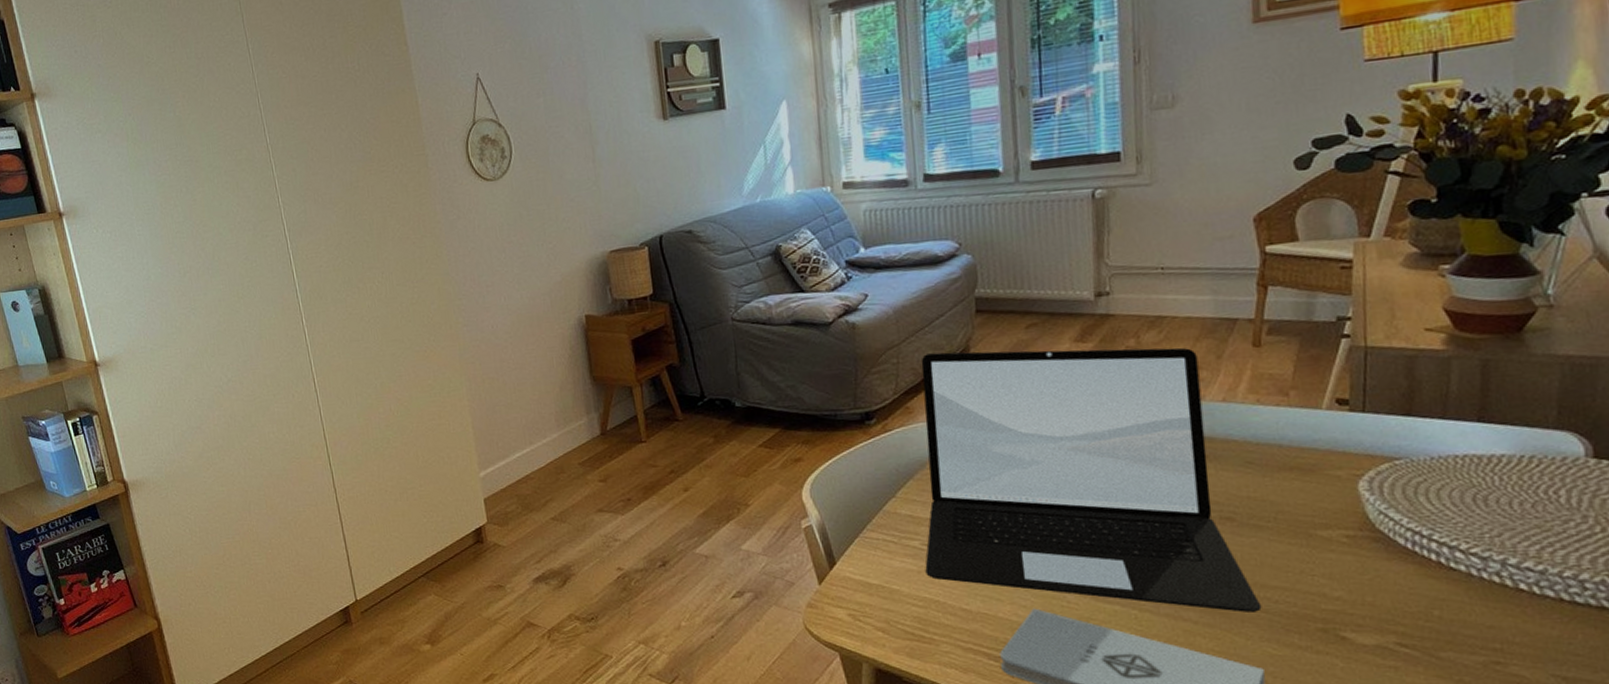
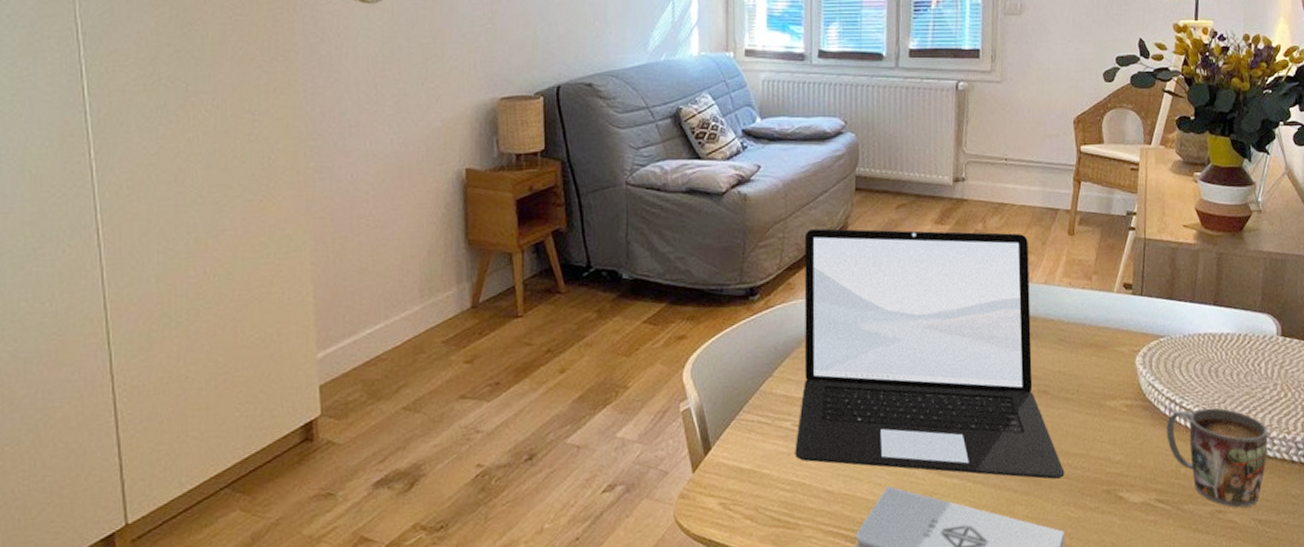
mug: none [1408,542,1575,661] -> present [1166,407,1268,508]

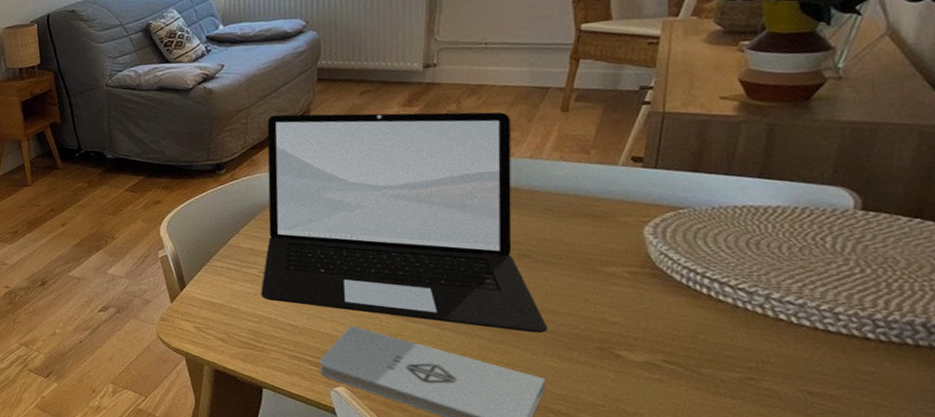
mug: present [1166,407,1268,508] -> none [681,279,831,378]

